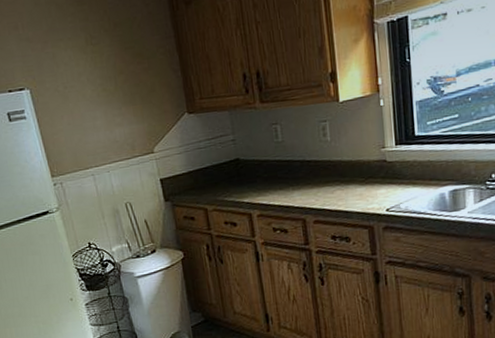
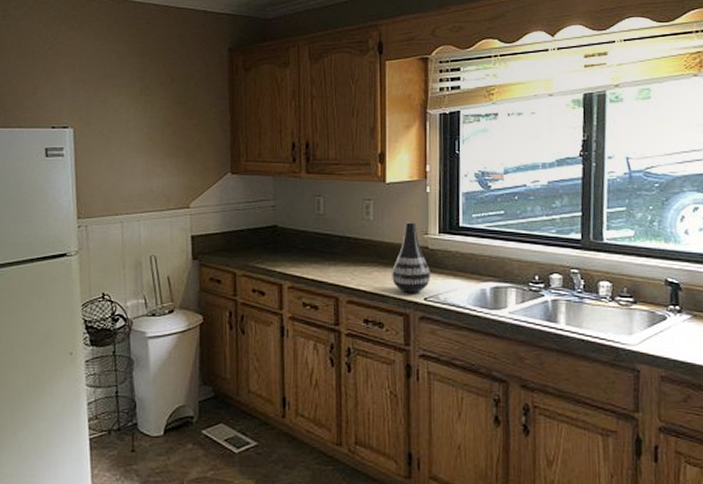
vase: none [353,137,391,208] -> present [392,222,430,294]

